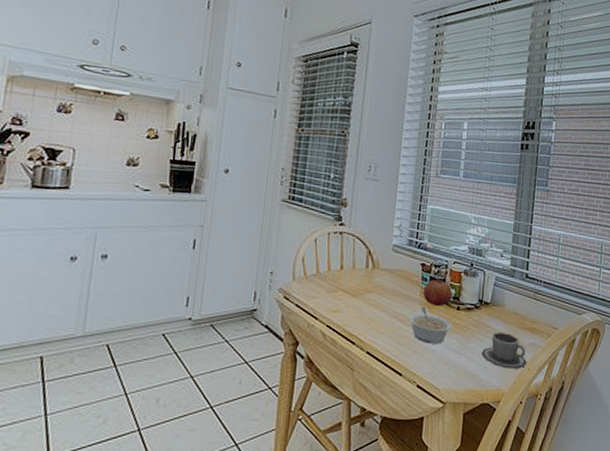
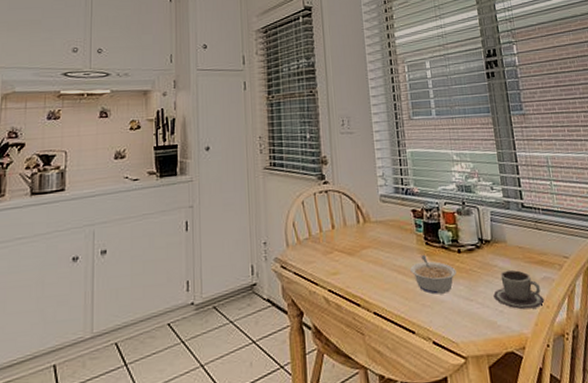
fruit: present [423,277,452,307] -> none [419,221,450,253]

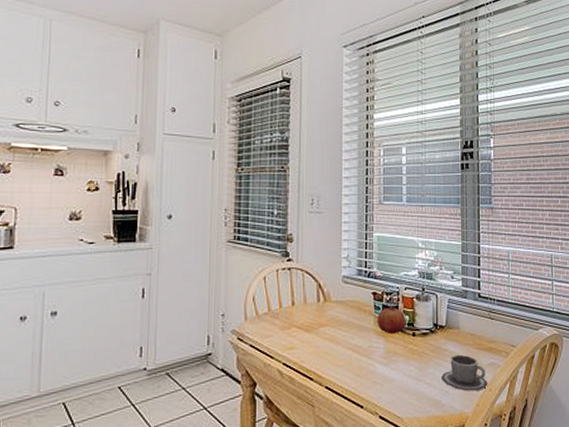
legume: present [410,255,457,294] -> none [365,336,409,373]
fruit: none [419,221,450,253] -> present [377,305,406,335]

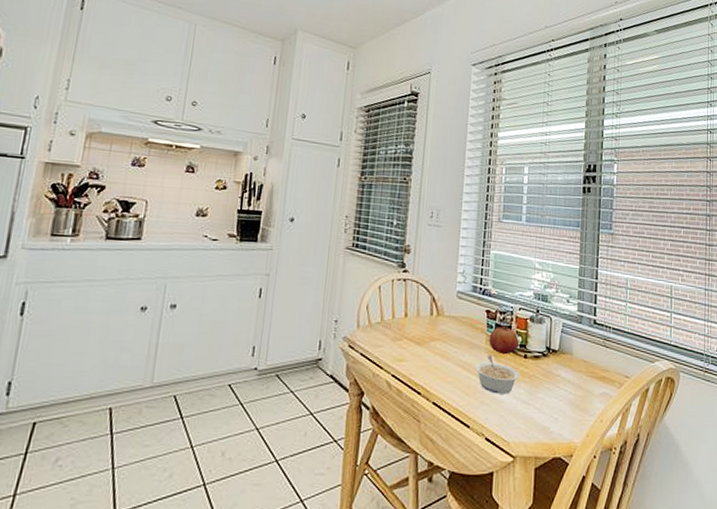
legume: none [365,336,409,373] -> present [475,355,519,394]
cup: present [442,354,488,391] -> none [551,381,599,420]

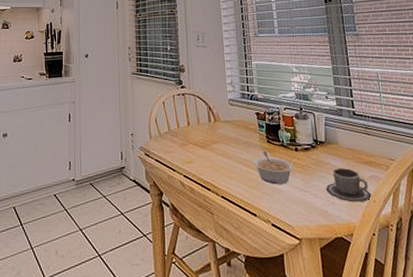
fruit: present [489,324,519,355] -> none [262,123,289,150]
cup: none [551,381,599,420] -> present [326,167,372,202]

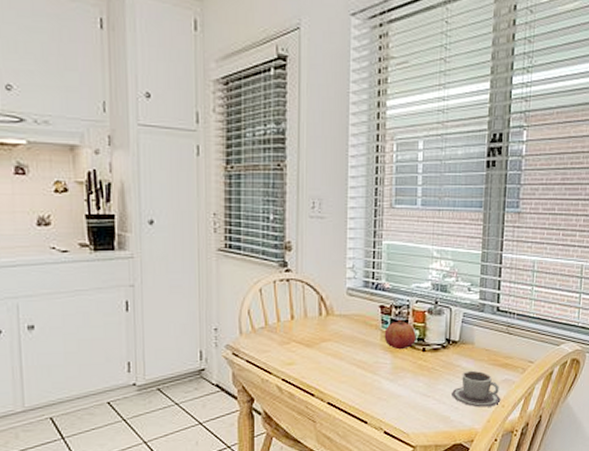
legume: present [253,151,294,185] -> none [370,352,418,389]
fruit: none [262,123,289,150] -> present [384,319,416,350]

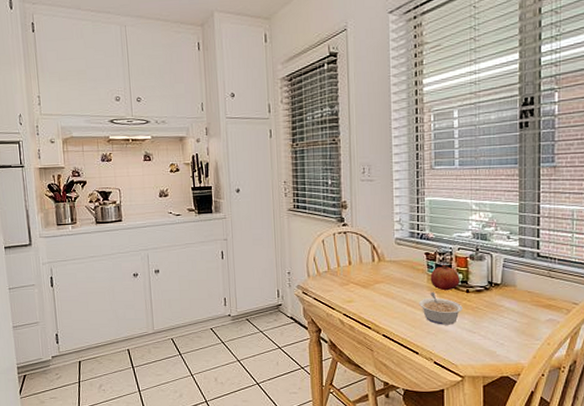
legume: none [370,352,418,389] -> present [419,292,463,325]
cup: present [452,370,501,408] -> none [496,310,546,344]

